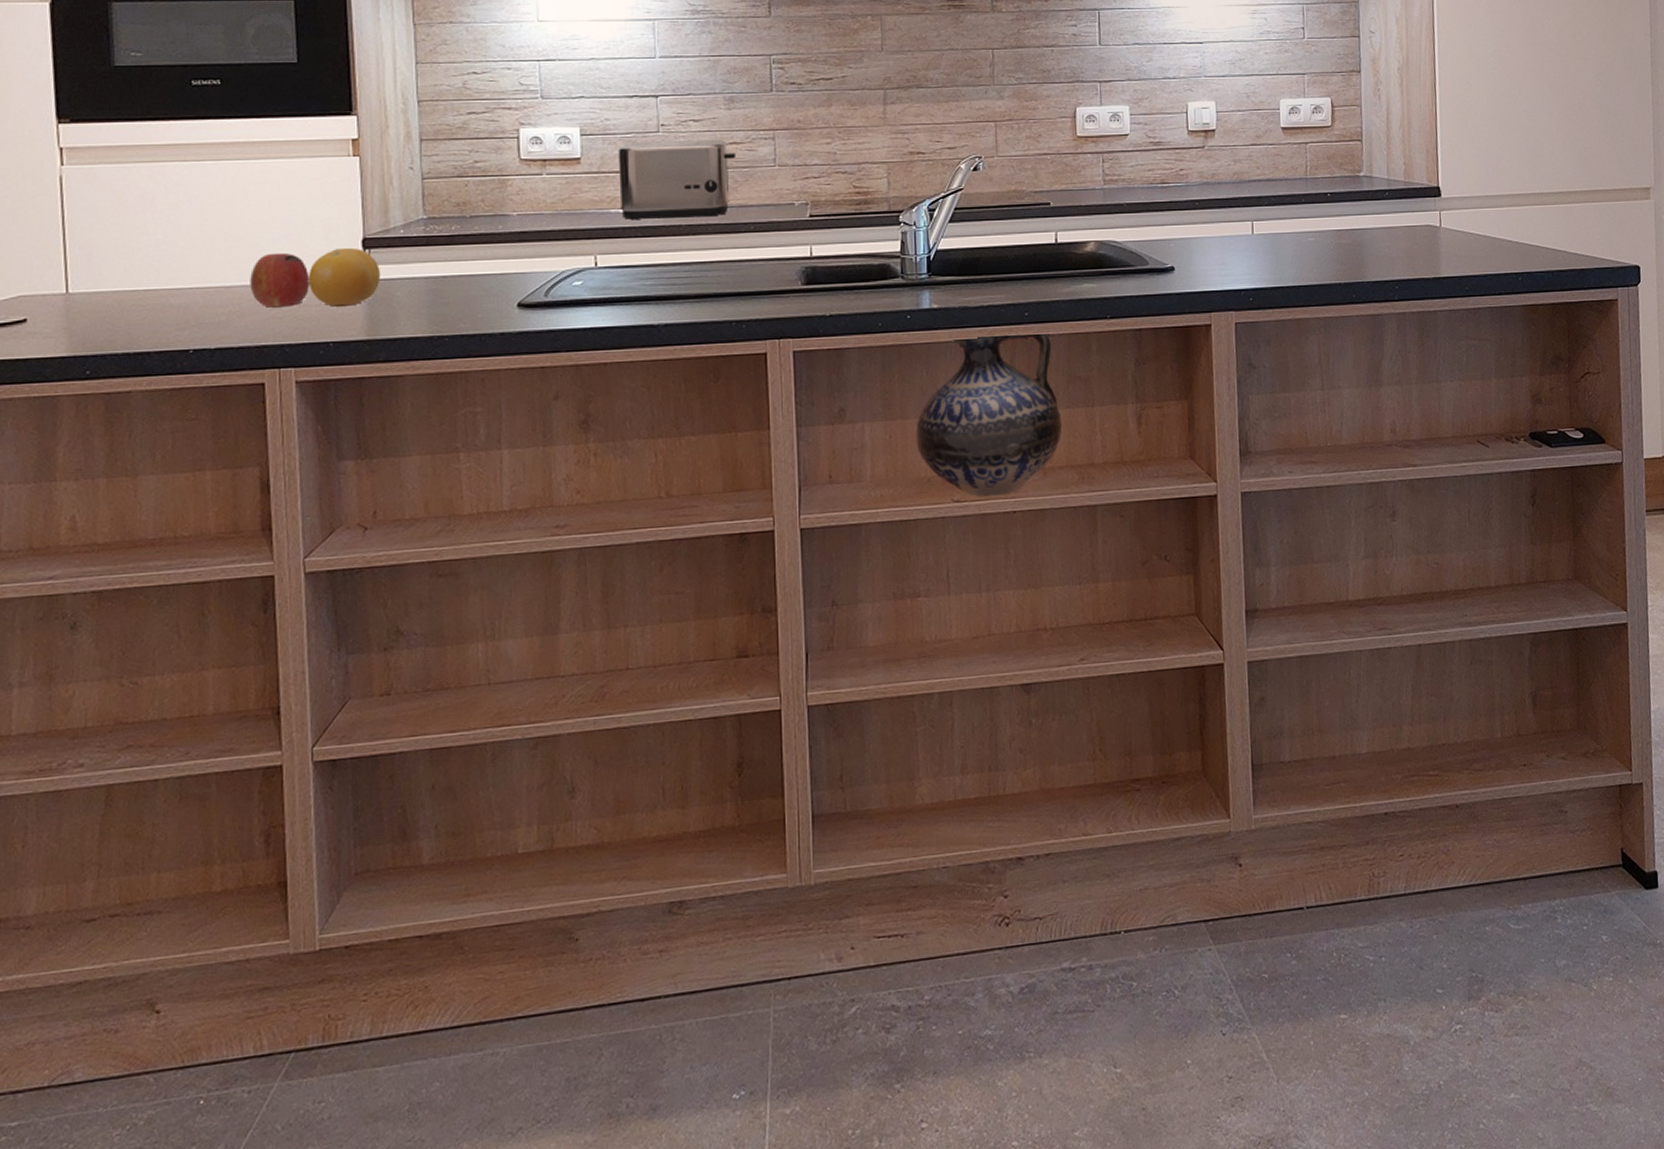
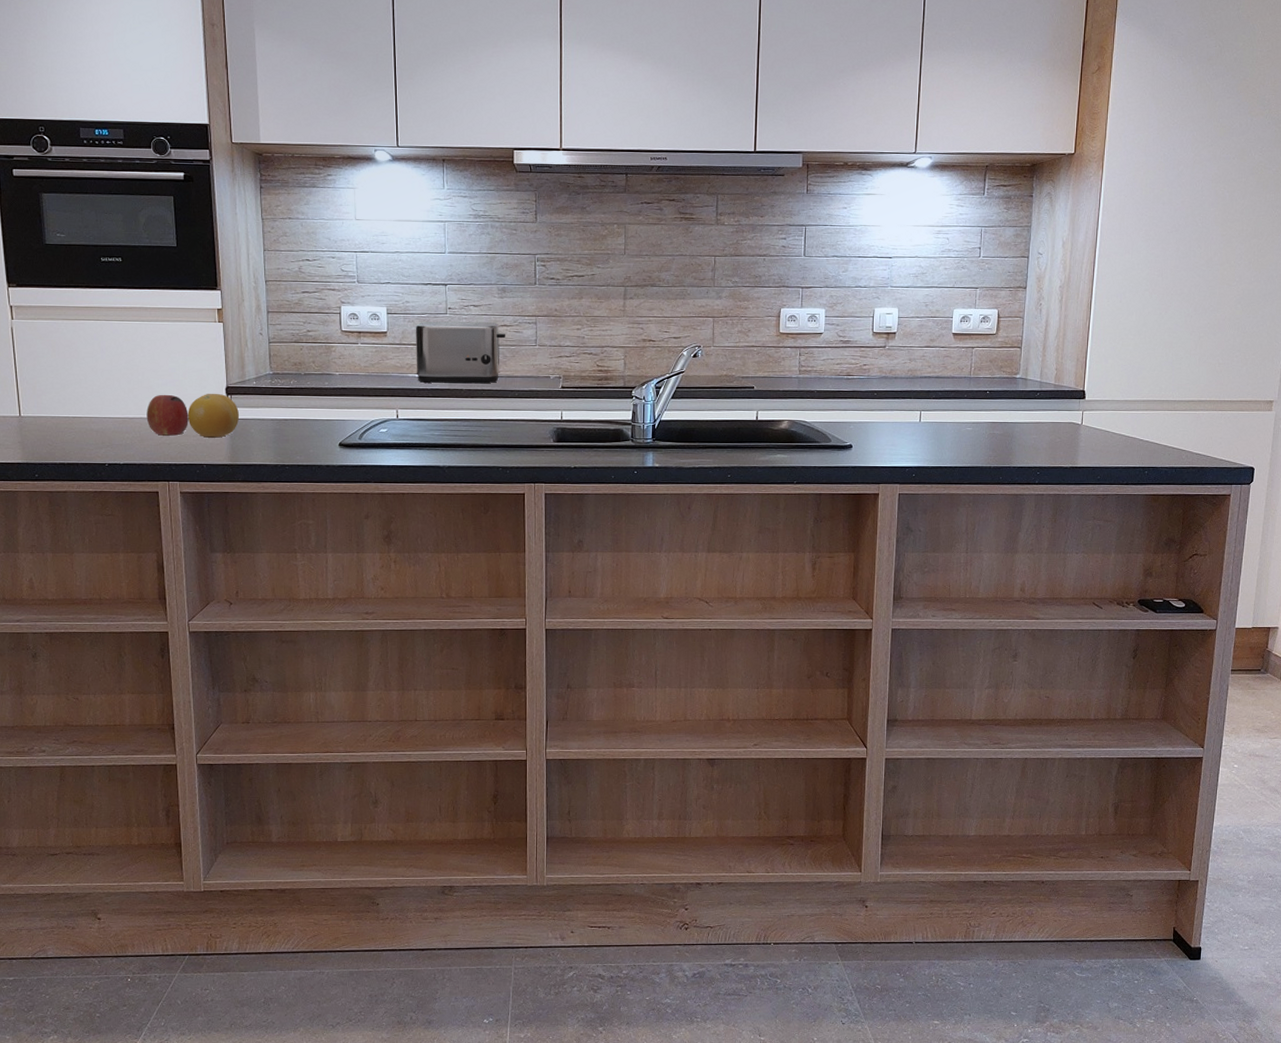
ceramic jug: present [915,333,1063,497] -> none [636,491,752,616]

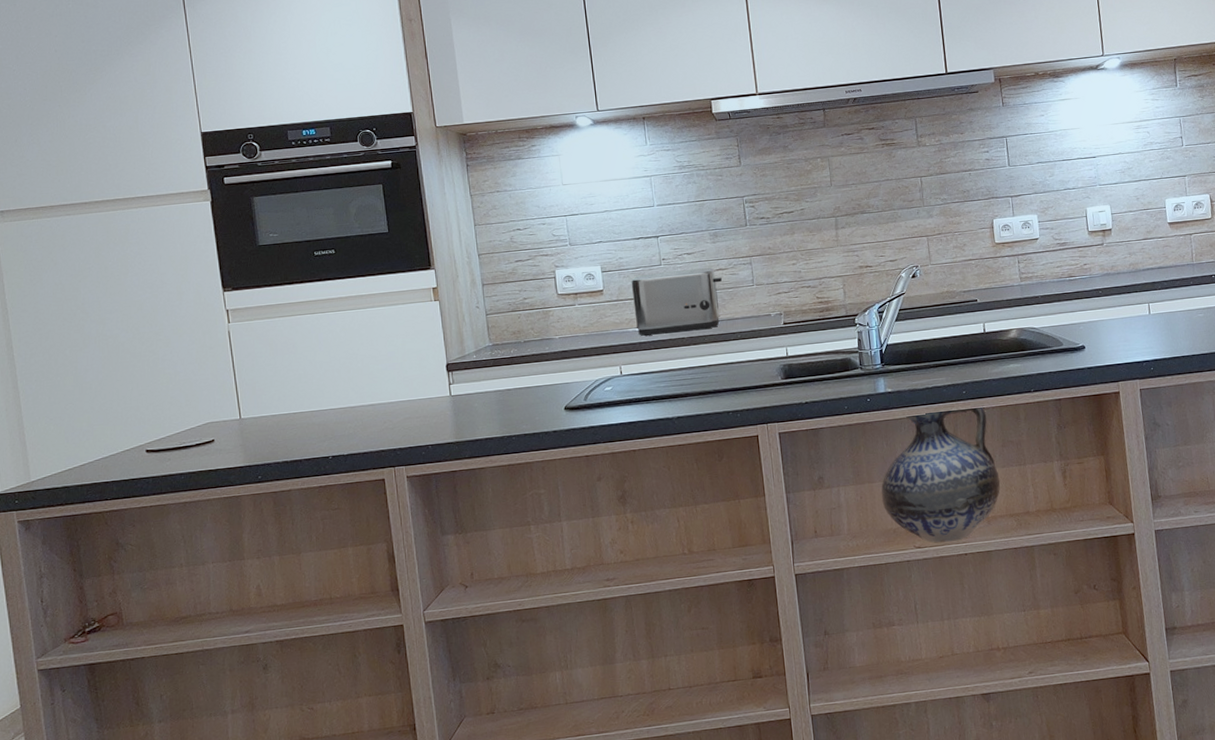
fruit: present [146,394,189,436] -> none [368,378,411,421]
fruit: present [187,393,240,438] -> none [409,371,462,418]
ceramic jug: none [636,491,752,616] -> present [881,406,1001,543]

